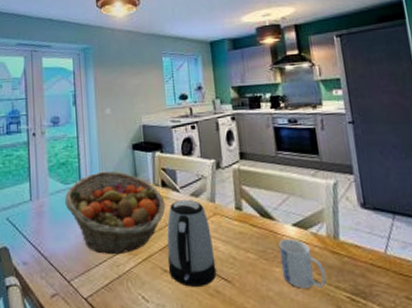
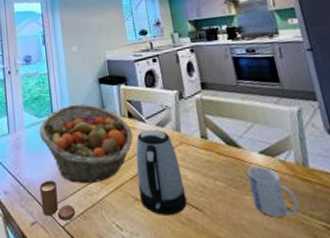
candle: none [63,251,99,293] -> present [40,180,75,221]

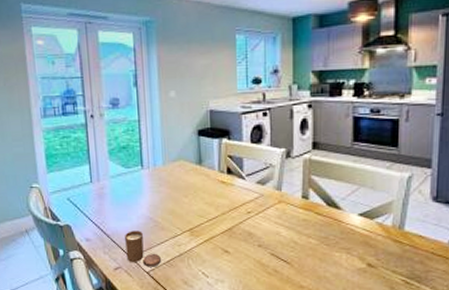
fruit basket: present [39,104,134,184] -> none [126,156,230,236]
kettle: present [135,129,187,215] -> none [229,187,277,266]
mug: present [247,166,300,217] -> none [341,227,385,272]

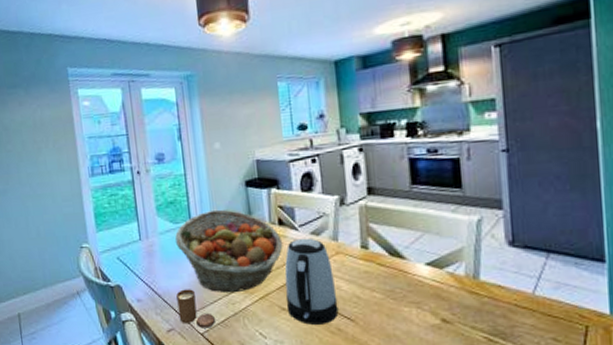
fruit basket: none [126,156,230,236] -> present [175,209,283,293]
kettle: none [229,187,277,266] -> present [284,238,339,325]

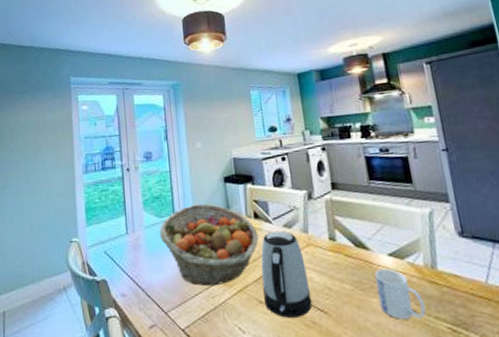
candle: present [176,289,215,328] -> none [159,283,196,324]
mug: none [409,278,462,328] -> present [374,269,426,319]

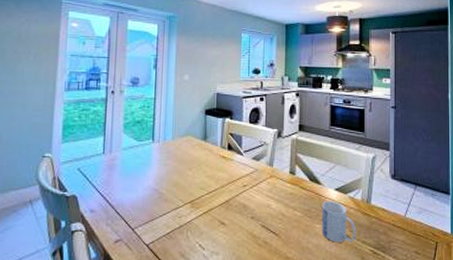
fruit basket: present [160,204,259,287] -> none [137,131,229,207]
kettle: present [261,230,313,318] -> none [225,162,267,238]

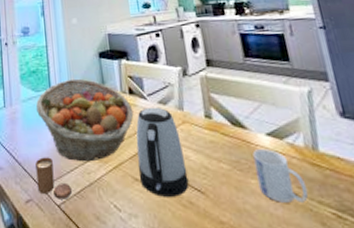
candle: none [128,202,161,240] -> present [36,157,72,199]
fruit basket: none [137,131,229,207] -> present [36,78,134,162]
kettle: none [225,162,267,238] -> present [136,107,189,197]

